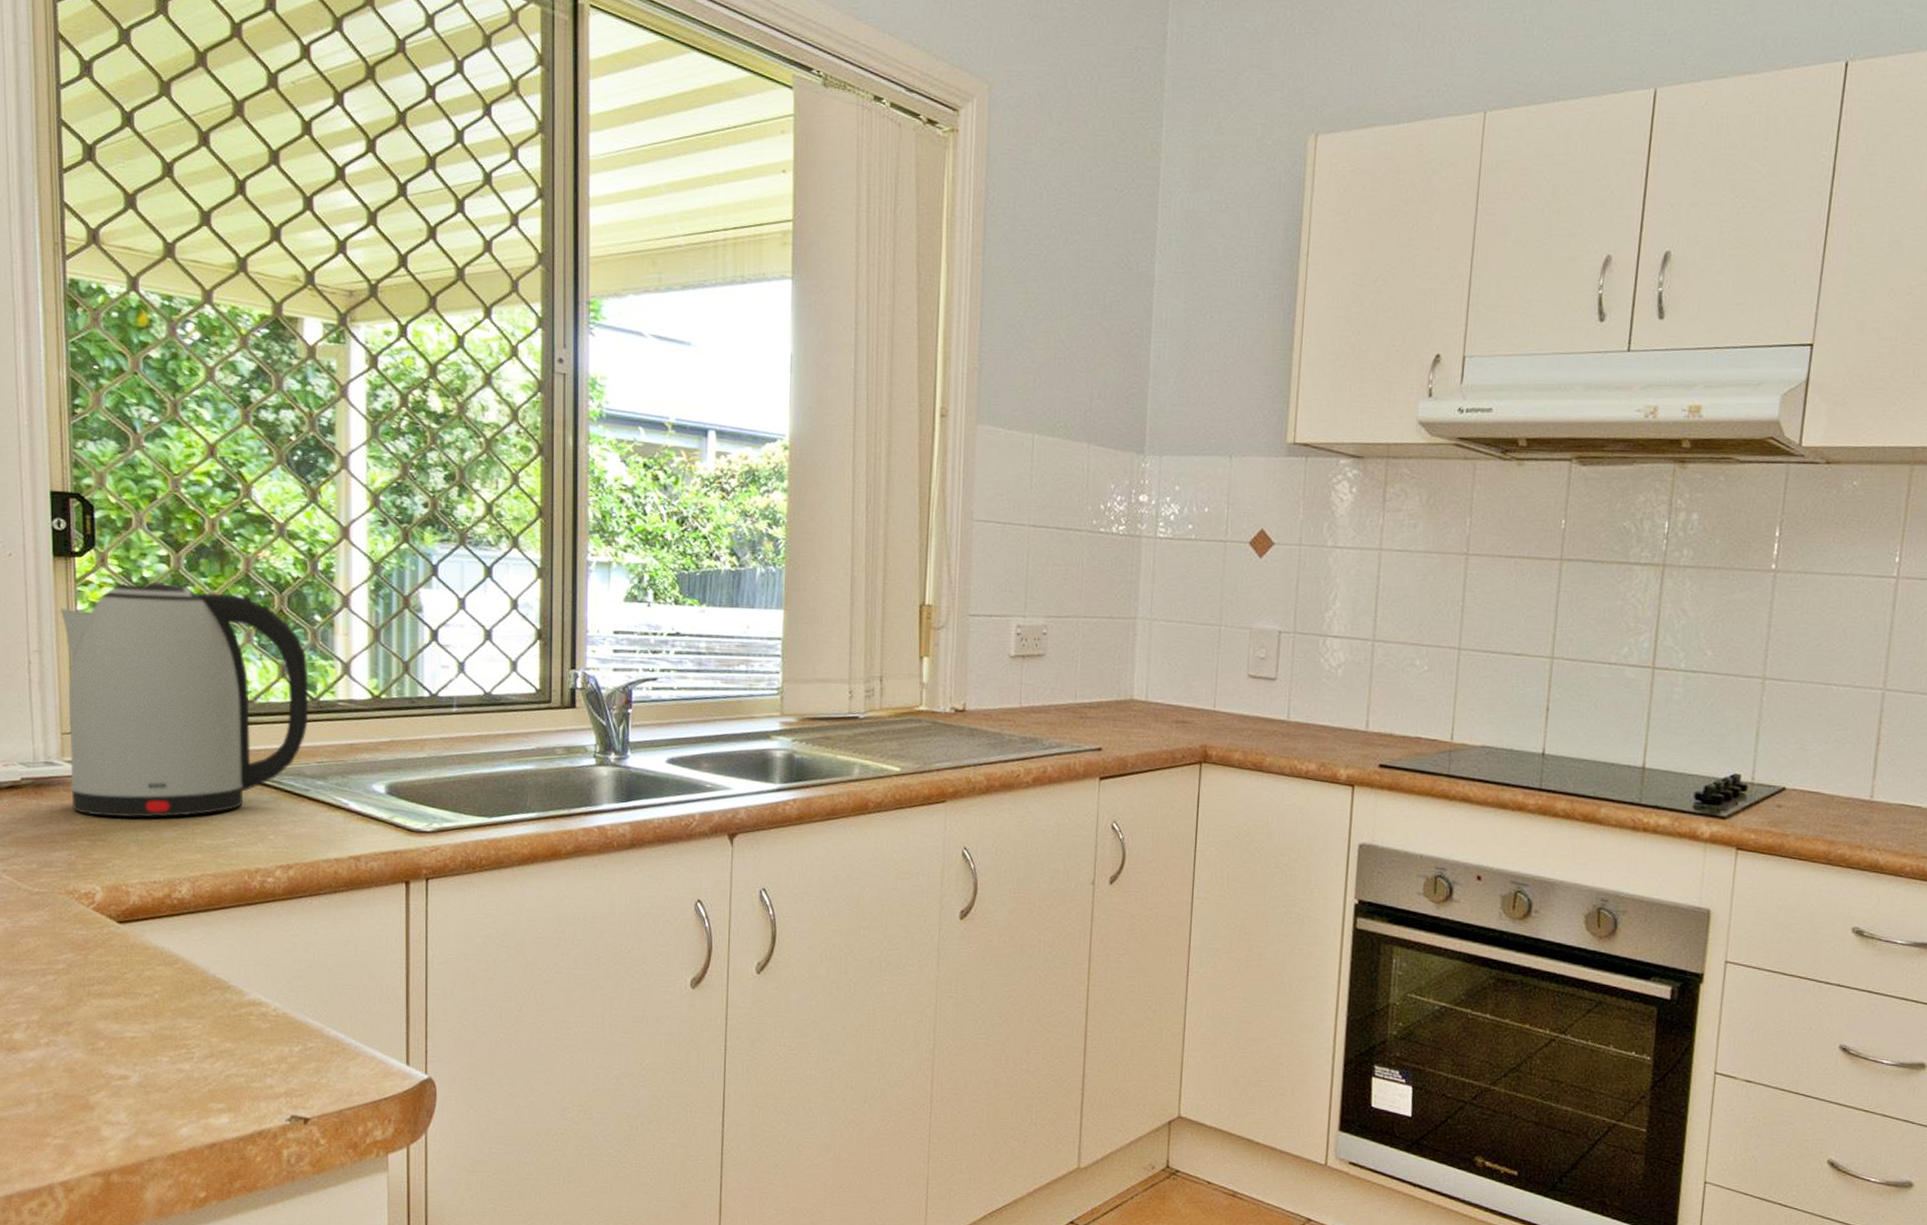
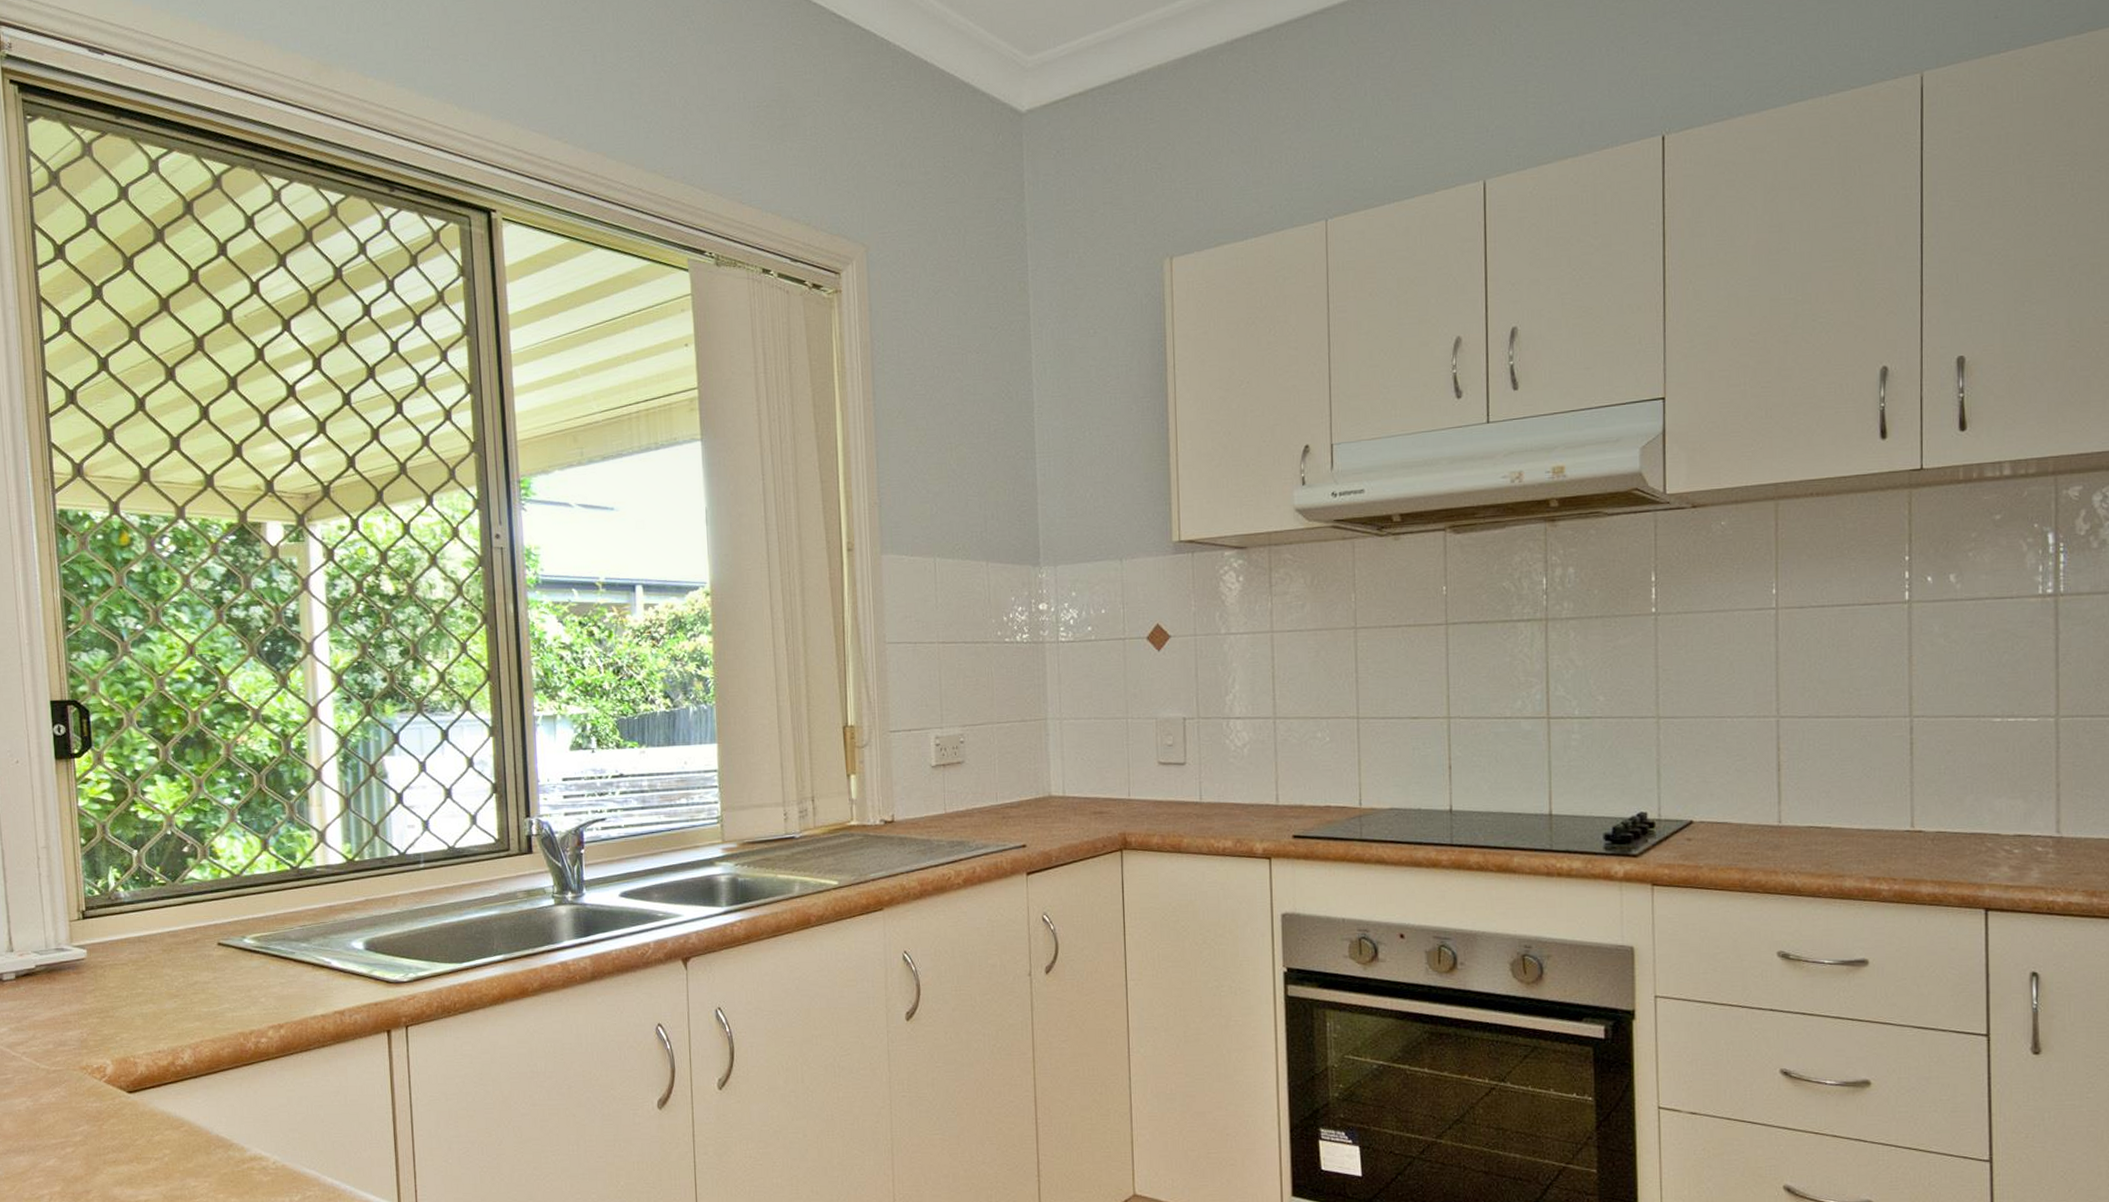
kettle: present [59,581,309,818] -> none [63,772,290,995]

